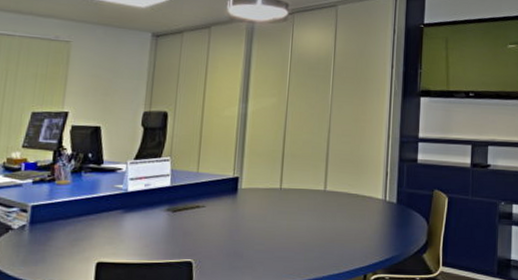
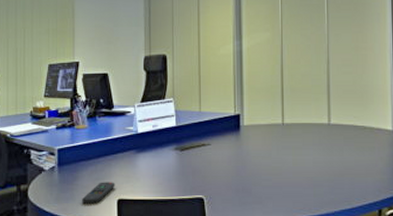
remote control: none [54,243,96,267] -> present [82,182,115,204]

